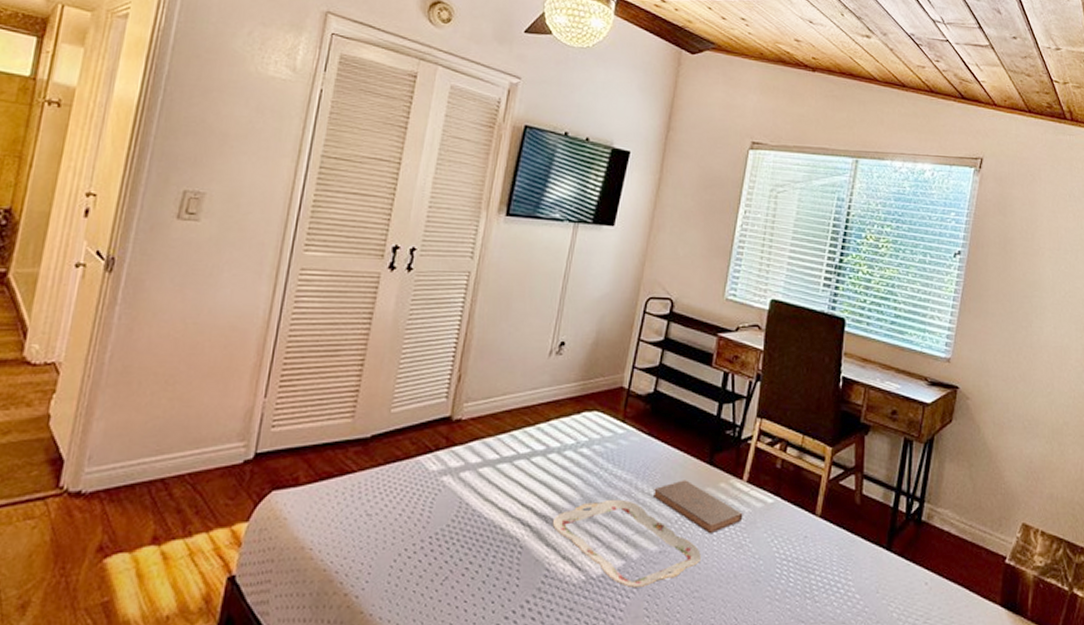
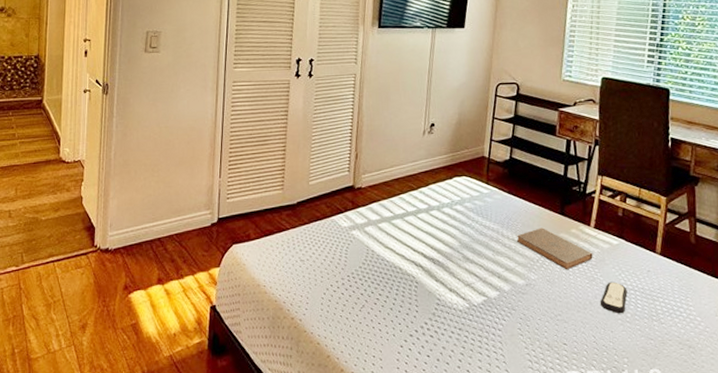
serving tray: present [552,499,701,587] -> none [438,244,561,312]
remote control: none [746,549,779,590] -> present [600,281,628,314]

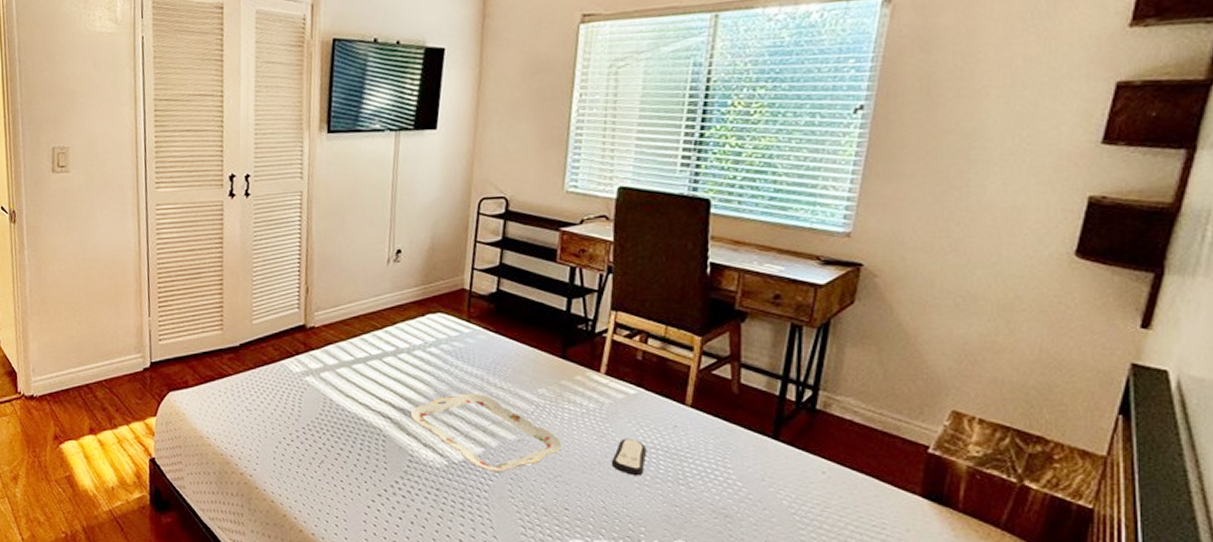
serving tray: none [438,244,561,312] -> present [410,393,561,471]
book: present [516,228,593,270] -> none [505,374,603,424]

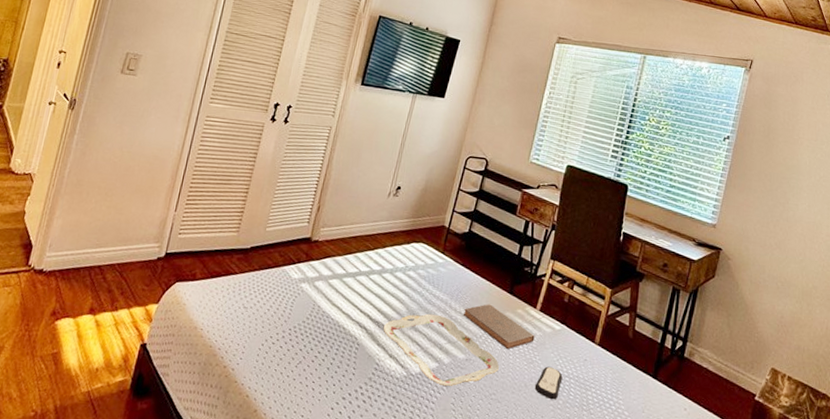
book: none [505,374,603,424] -> present [463,304,535,350]

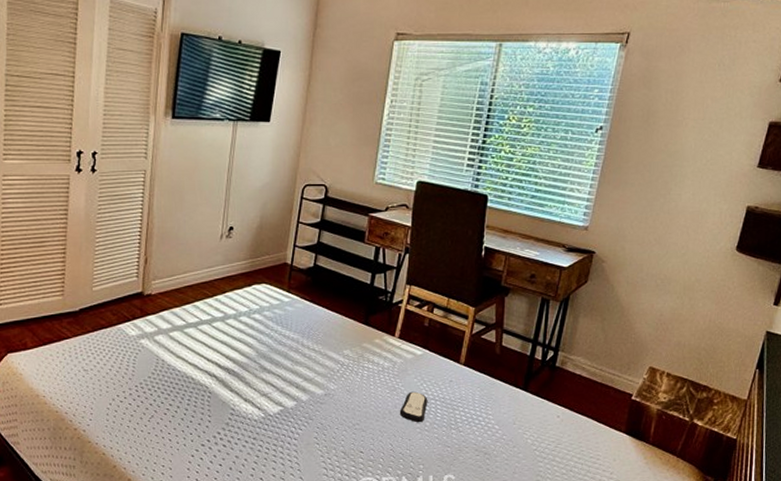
serving tray: present [383,313,499,386] -> none [234,354,360,422]
book: present [463,304,535,350] -> none [317,337,395,380]

